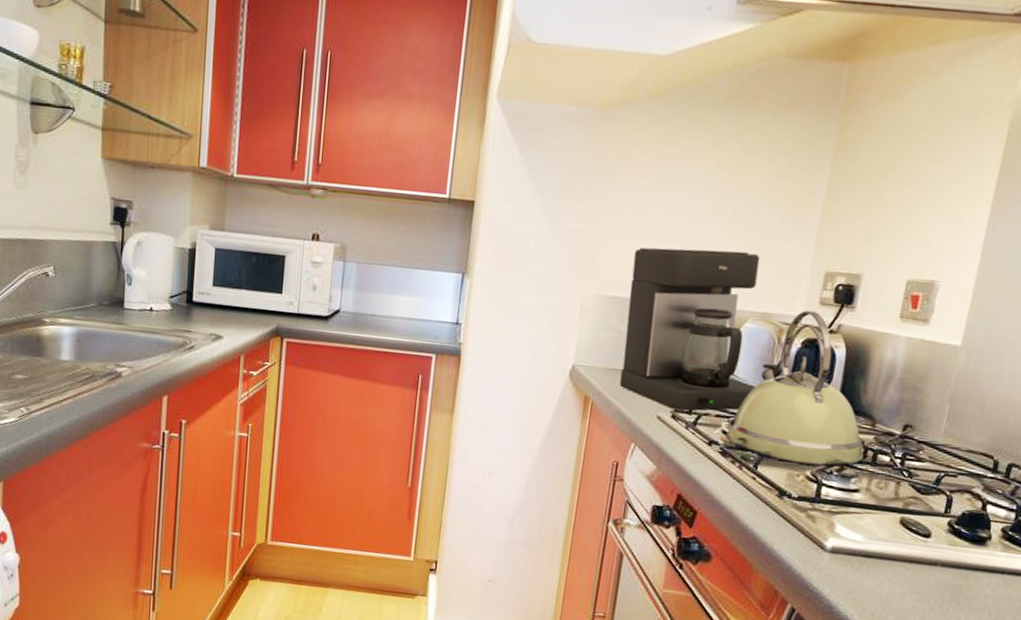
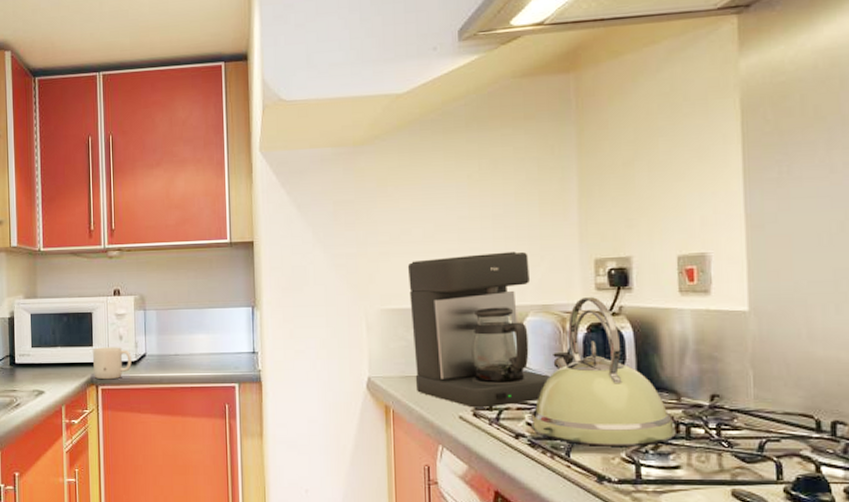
mug: none [280,295,324,333] -> present [92,347,132,380]

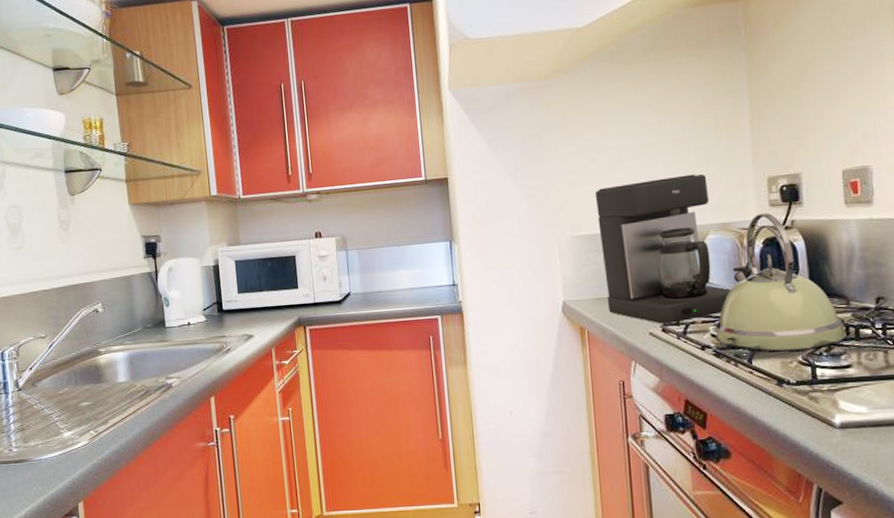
mug: present [92,347,132,380] -> none [297,287,337,321]

